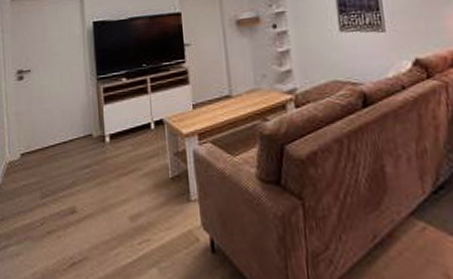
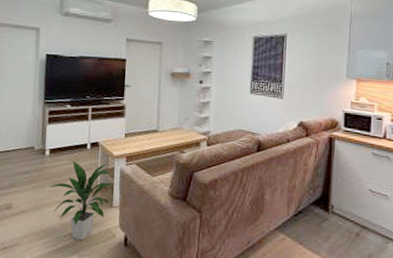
indoor plant: none [113,145,187,247] -> present [48,160,113,240]

